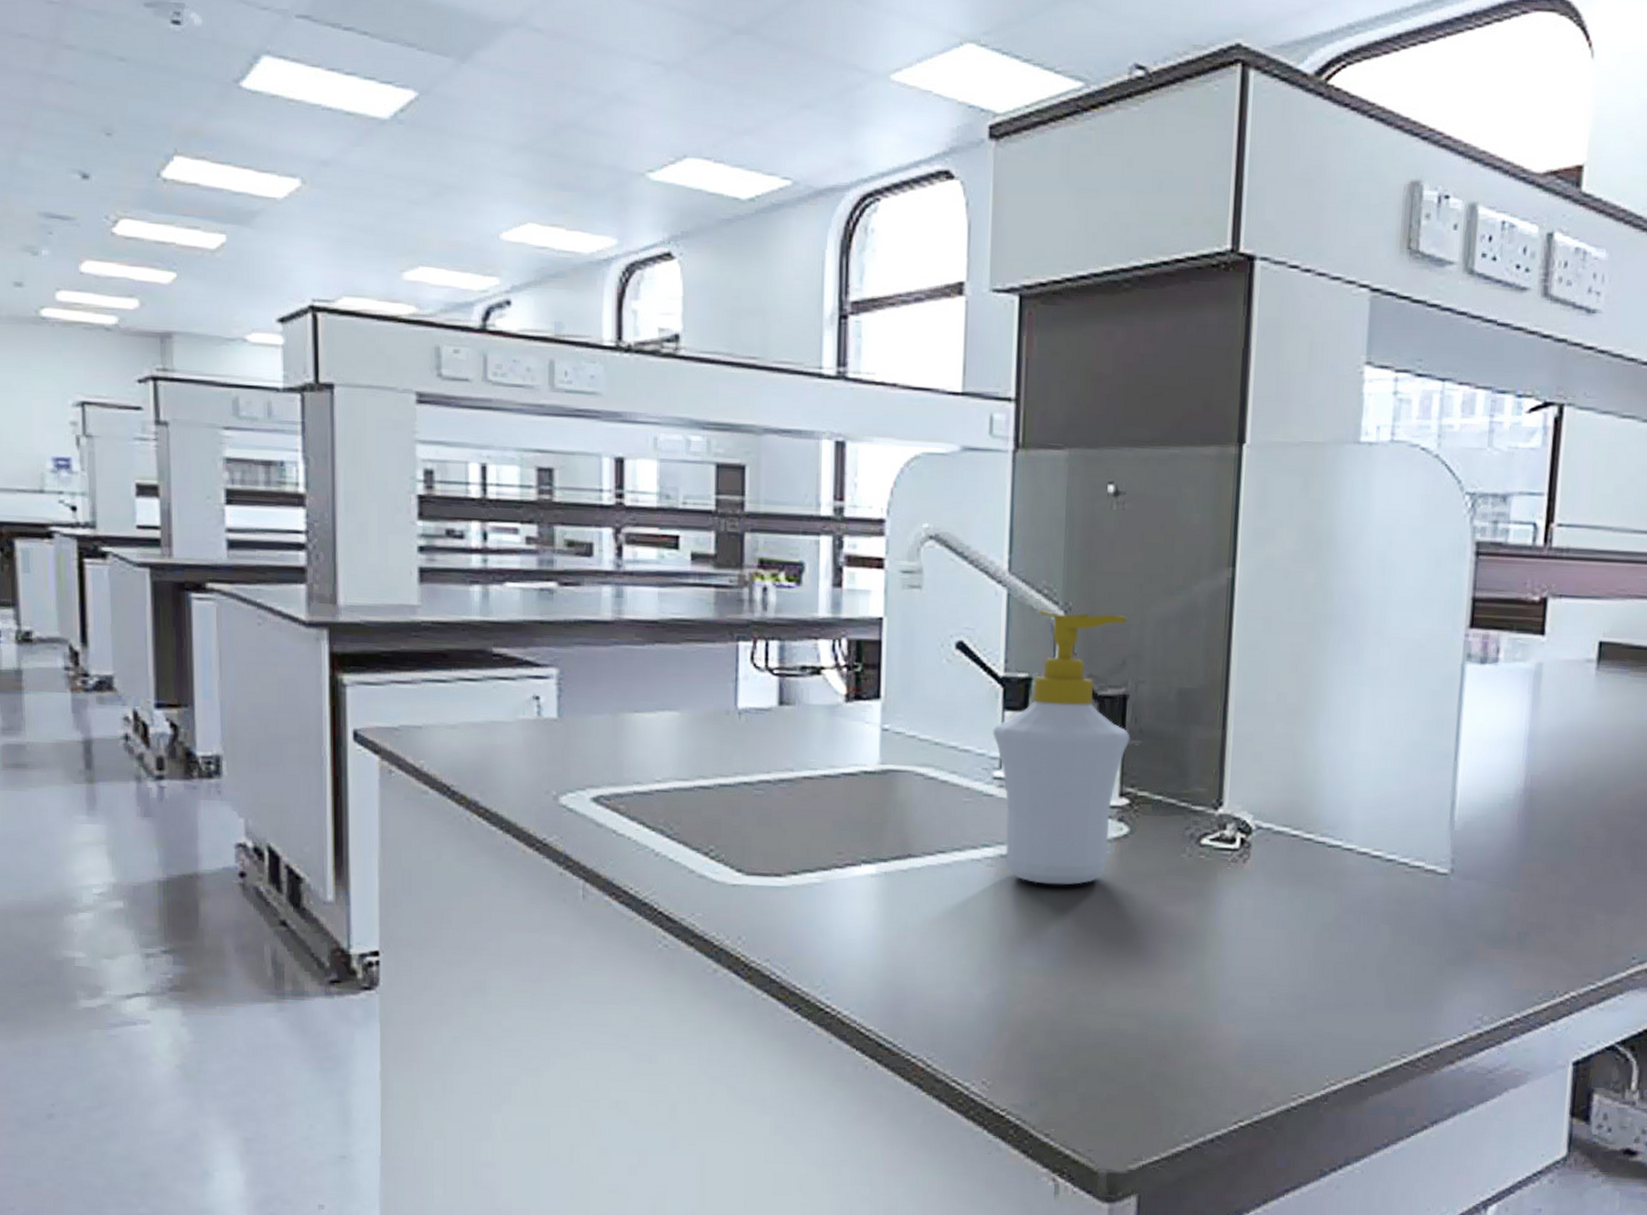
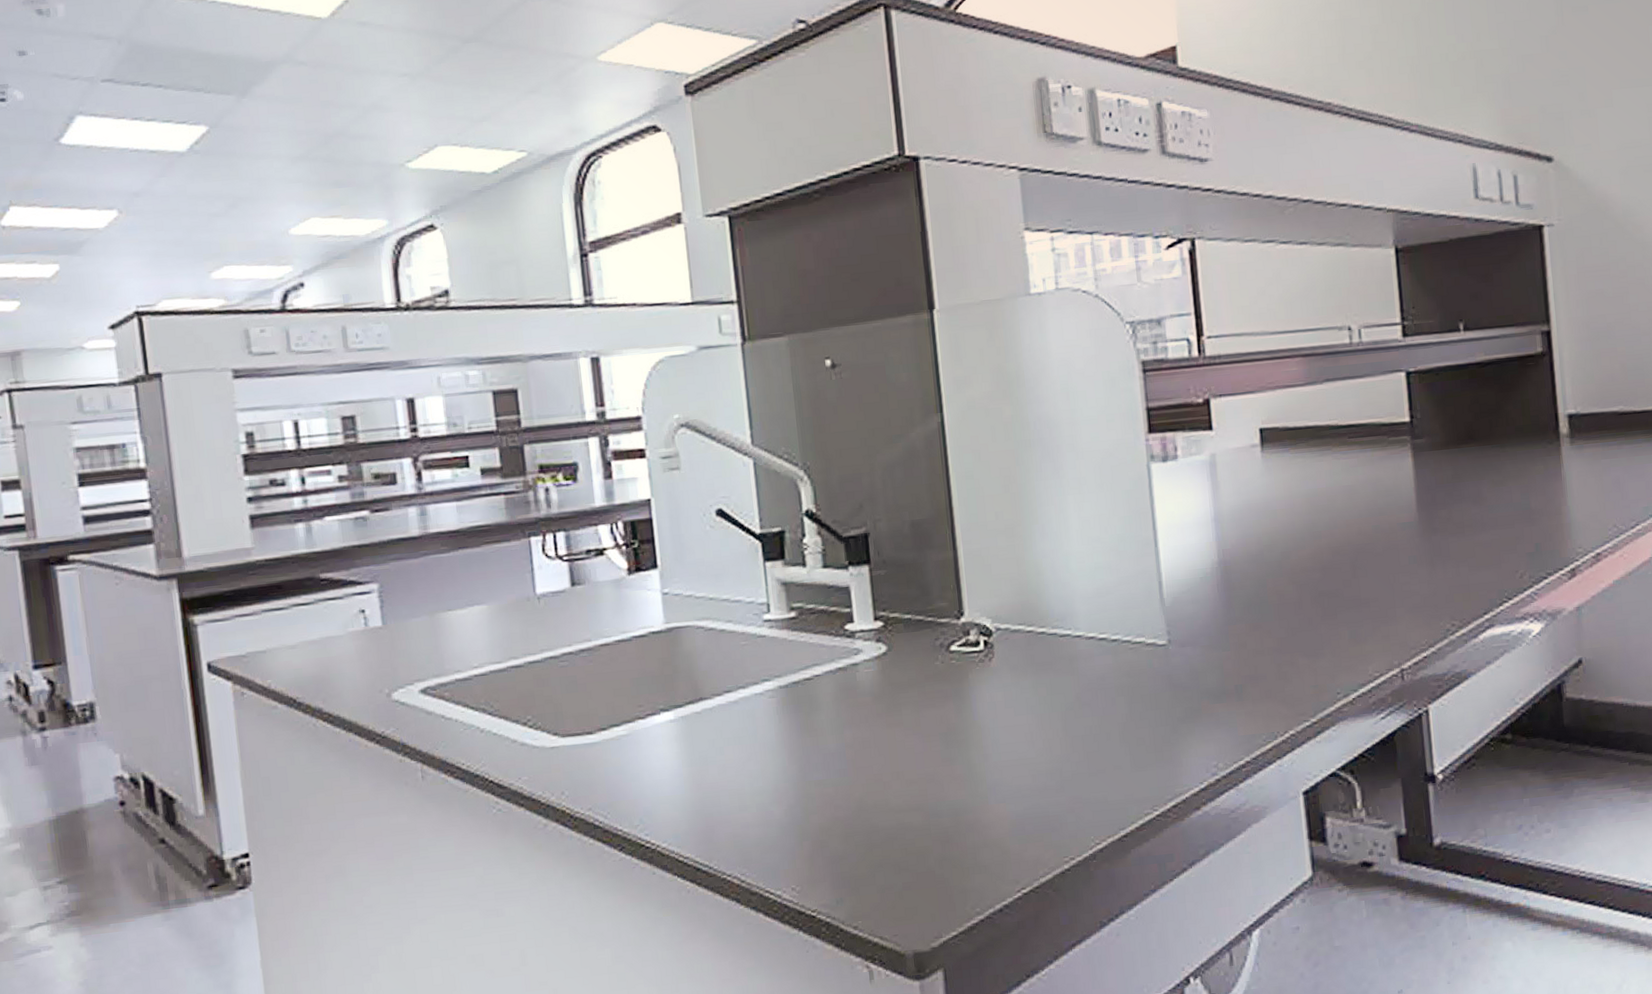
soap bottle: present [992,609,1130,885] -> none [757,467,876,706]

